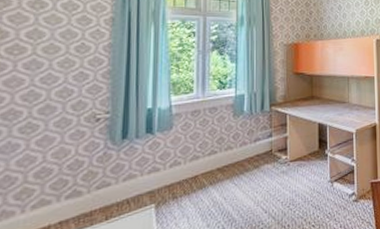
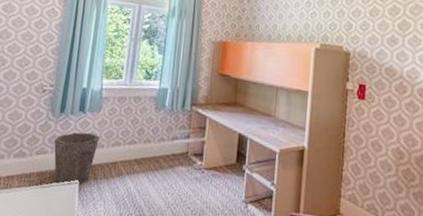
waste bin: none [117,152,174,213] -> present [54,132,100,185]

